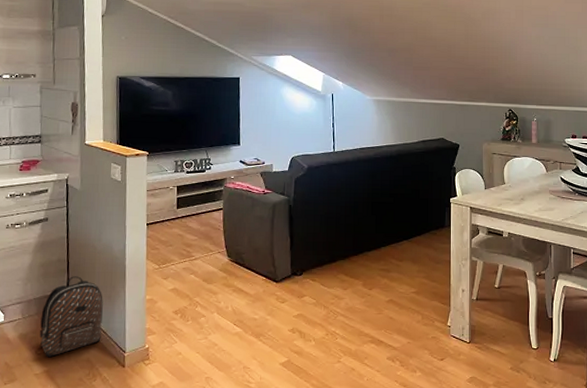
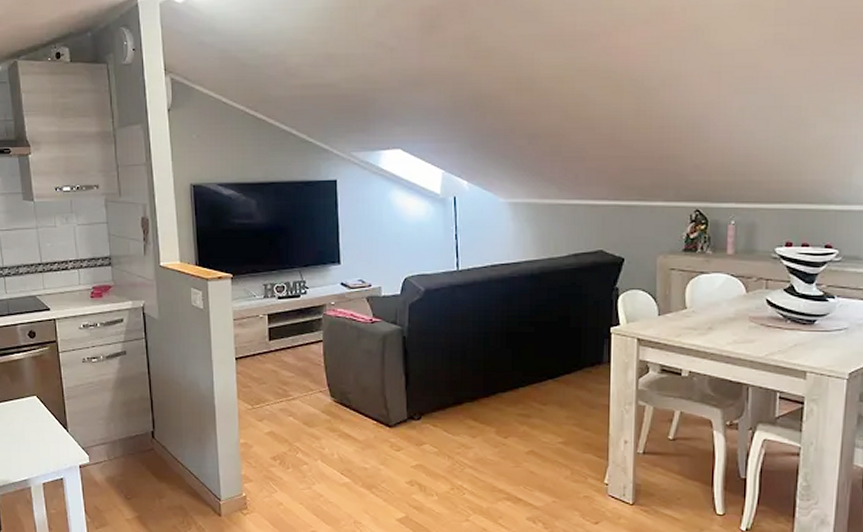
backpack: present [39,276,103,358] -> none [127,416,193,503]

